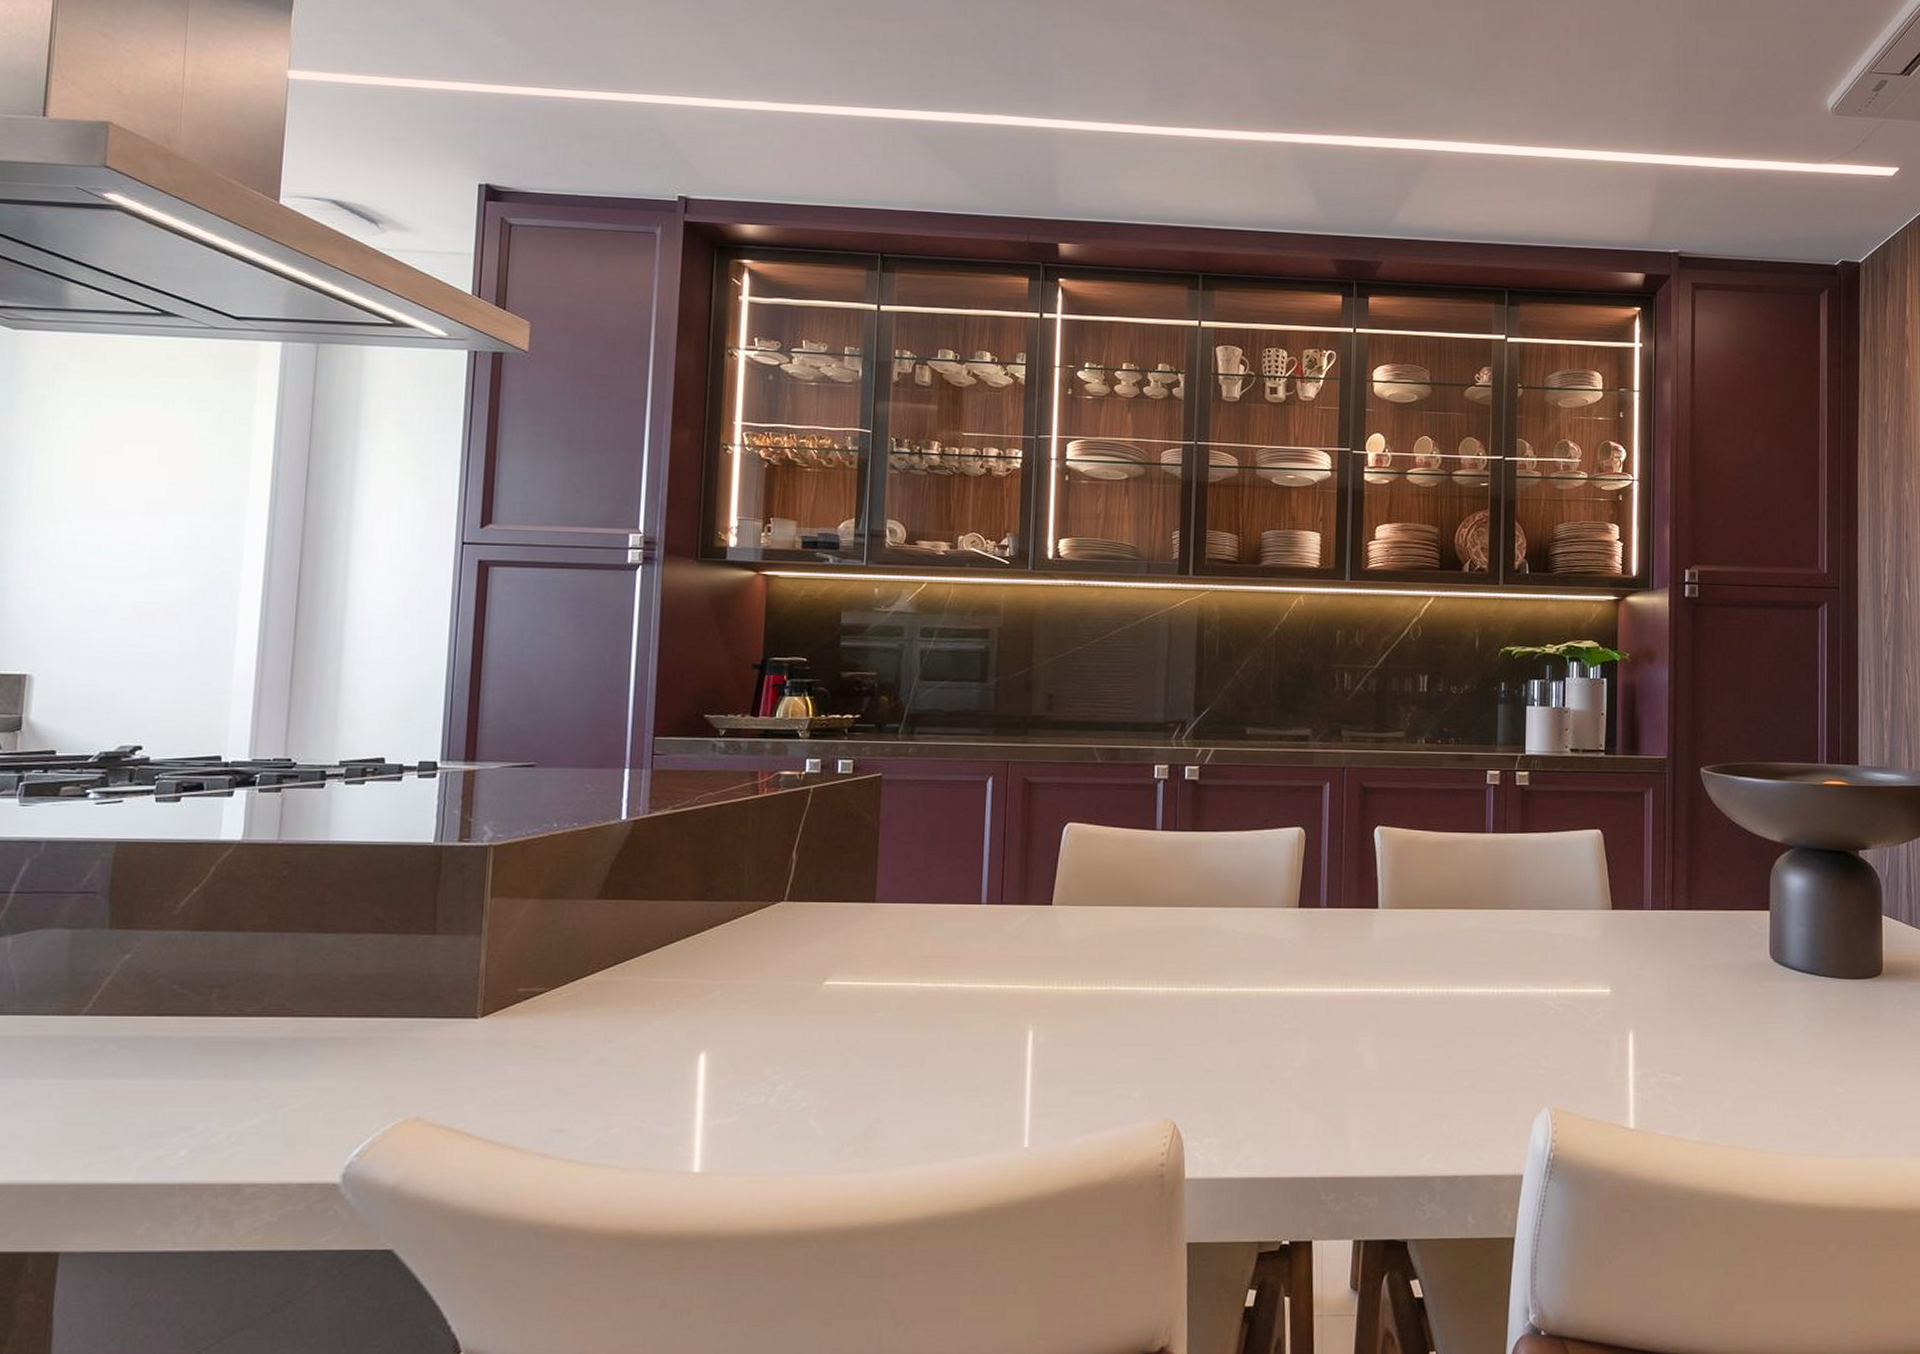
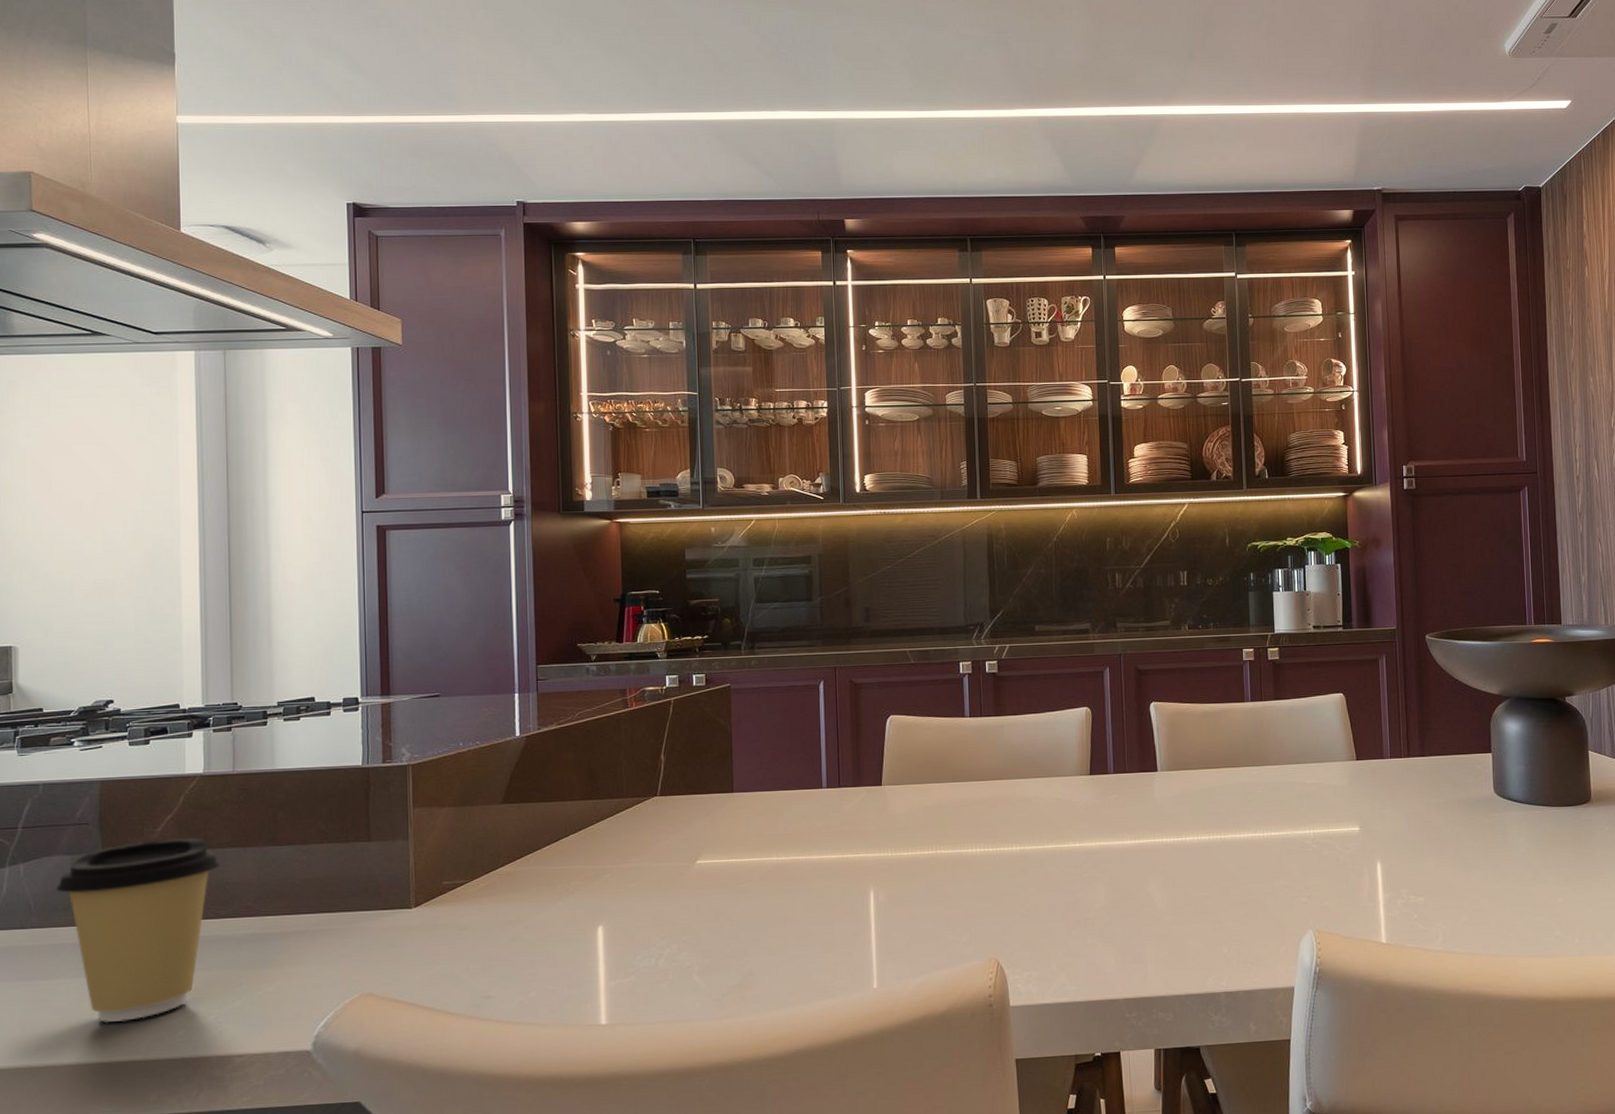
coffee cup: none [48,916,252,1136] -> present [55,837,221,1023]

